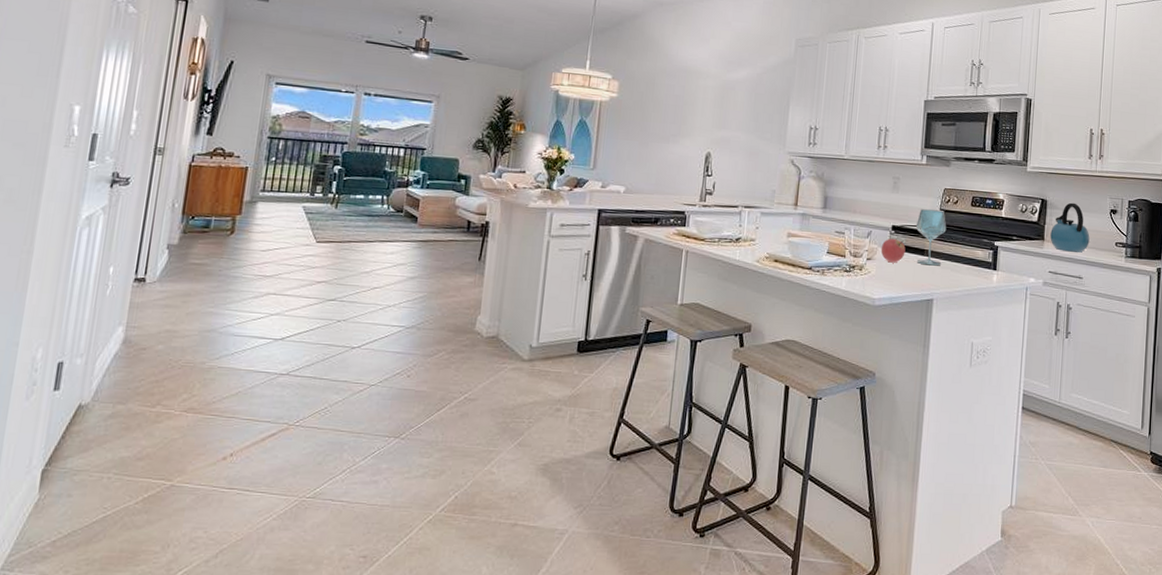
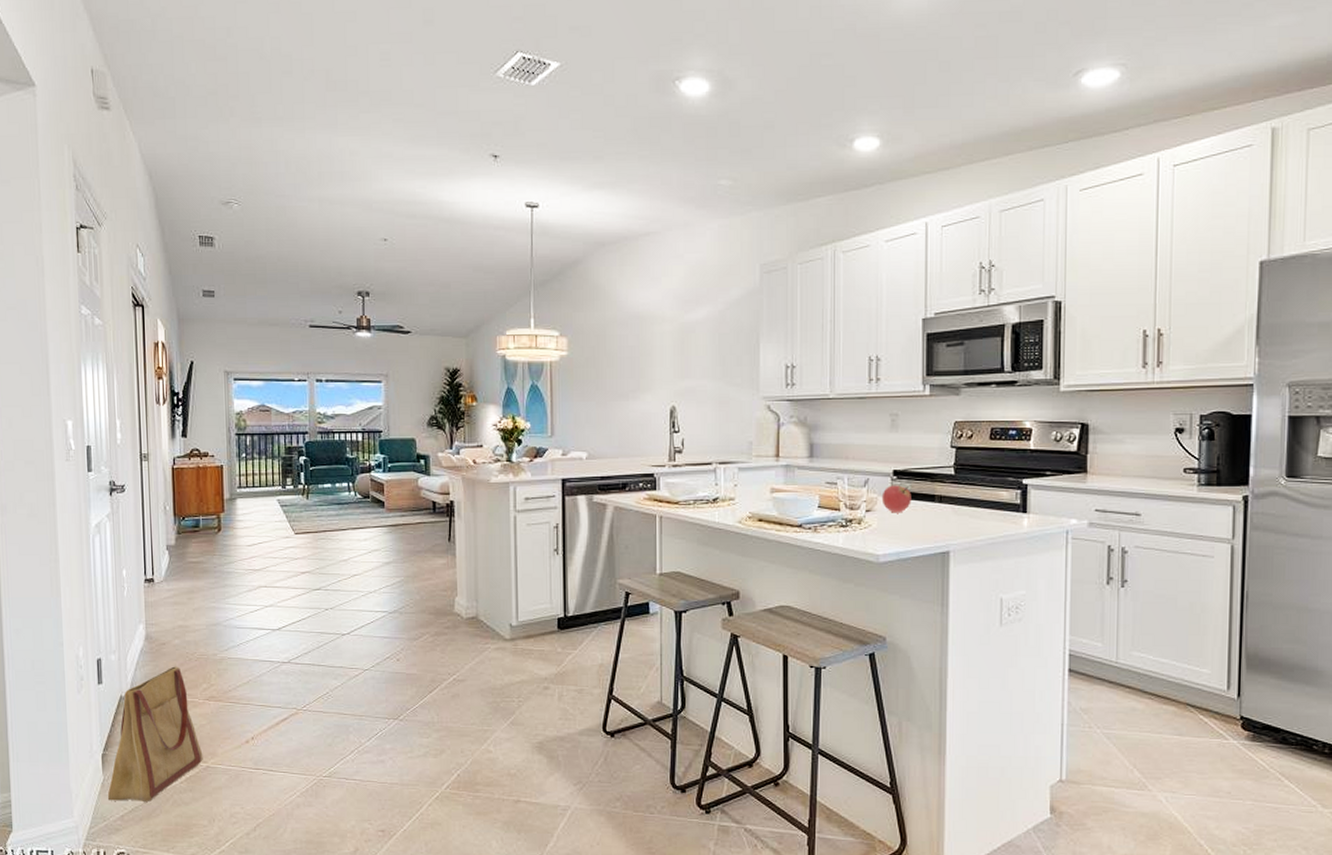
shopping bag: none [38,374,169,525] -> present [107,666,203,802]
wine glass: present [916,209,947,266] -> none [923,448,961,513]
kettle: present [1050,202,1090,253] -> none [1095,424,1148,484]

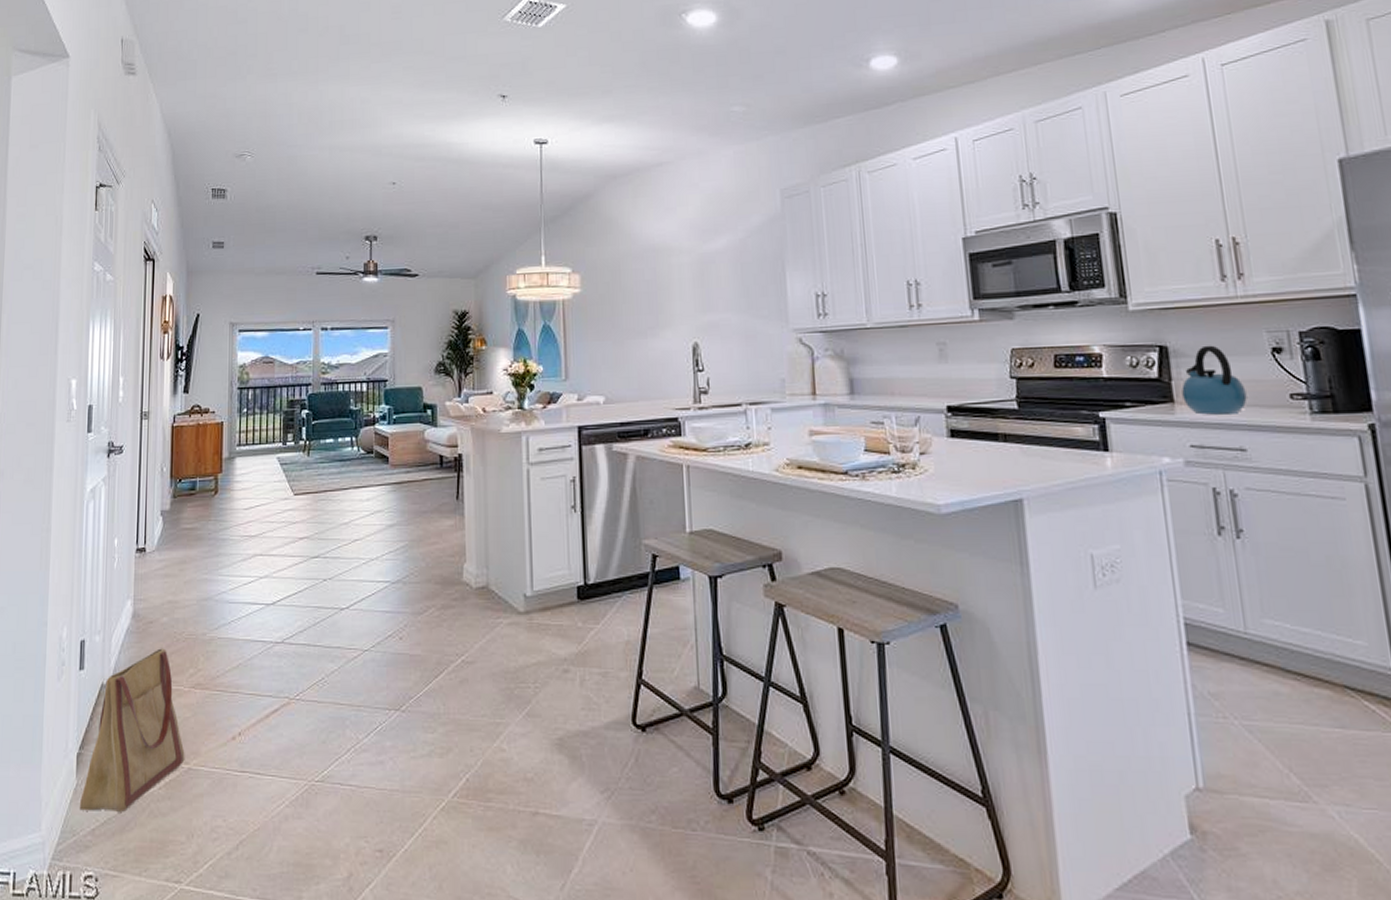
fruit: present [881,485,912,513] -> none [936,423,972,455]
kettle: none [1095,424,1148,484] -> present [1181,345,1248,415]

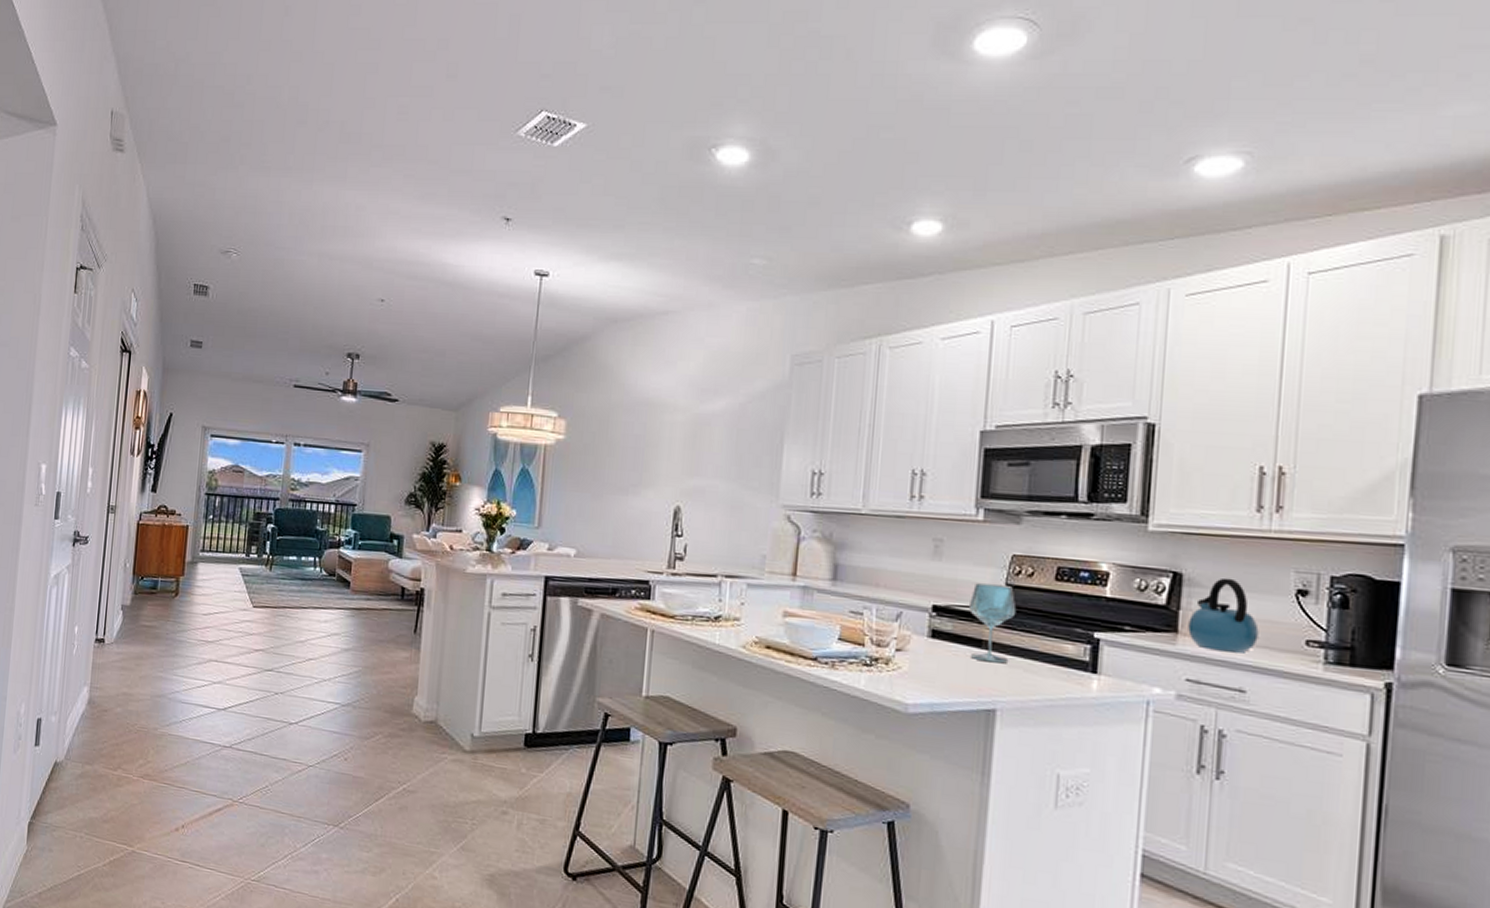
shopping bag: present [79,648,185,812] -> none [27,736,130,881]
wine glass: none [980,379,1025,454] -> present [969,583,1017,664]

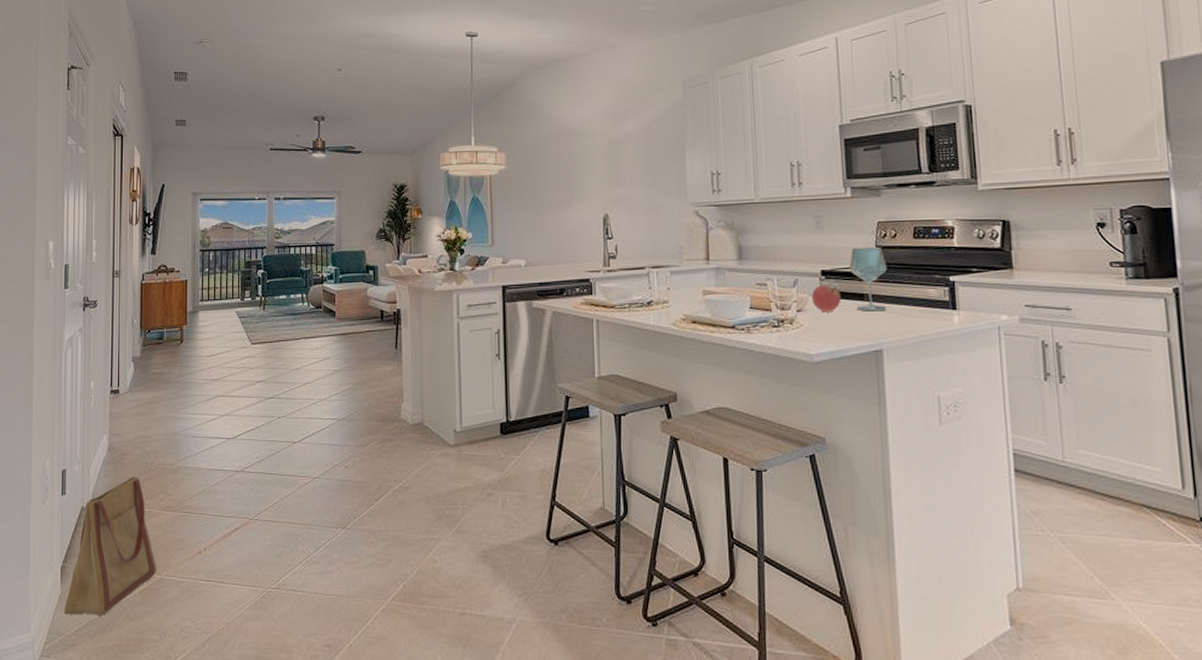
shopping bag: none [27,736,130,881] -> present [63,476,157,615]
fruit: none [916,622,953,657] -> present [811,285,841,313]
kettle: present [1188,577,1259,653] -> none [1020,220,1074,279]

